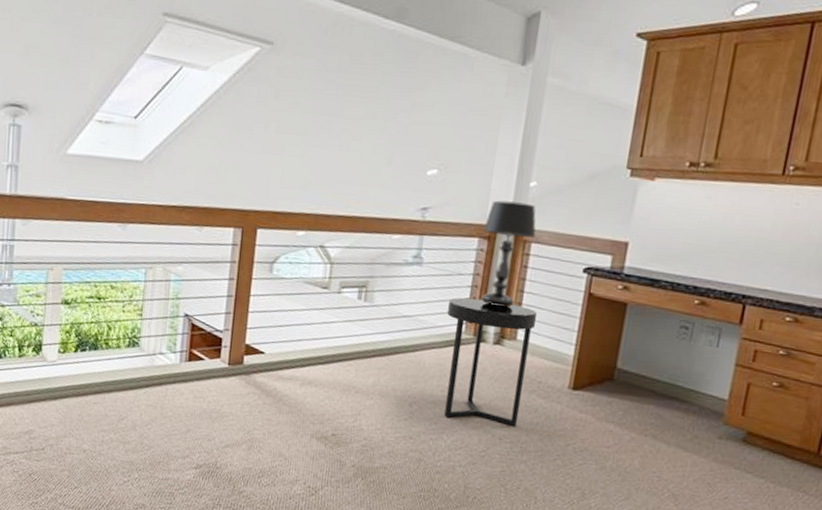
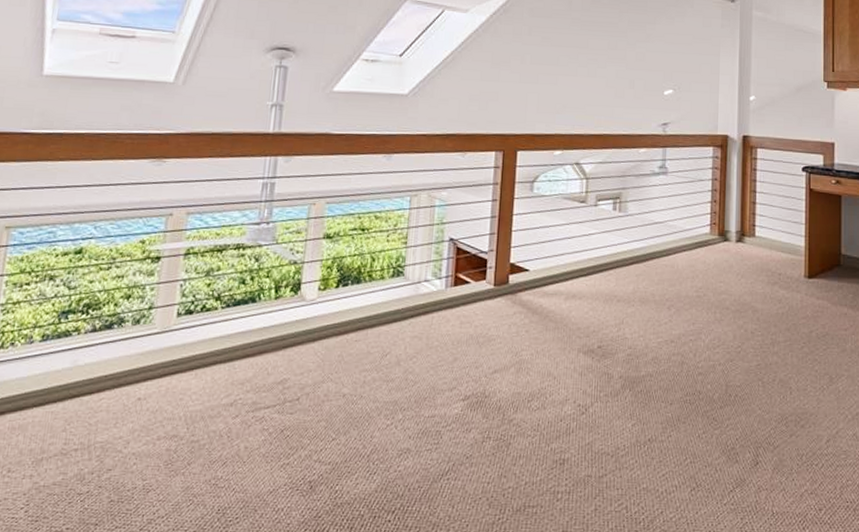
side table: present [444,297,537,426] -> none [693,201,769,318]
table lamp: present [482,200,536,307] -> none [716,113,760,206]

